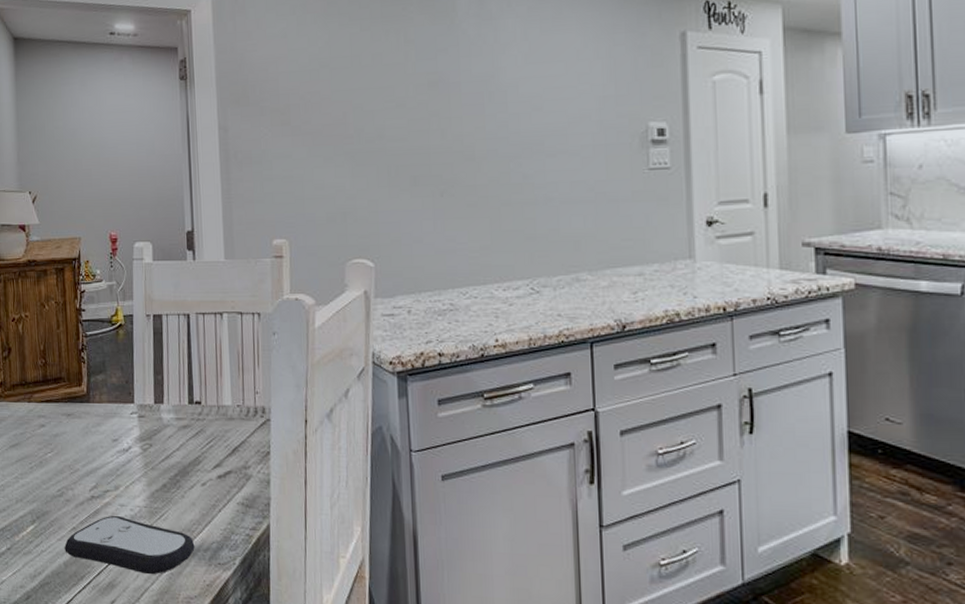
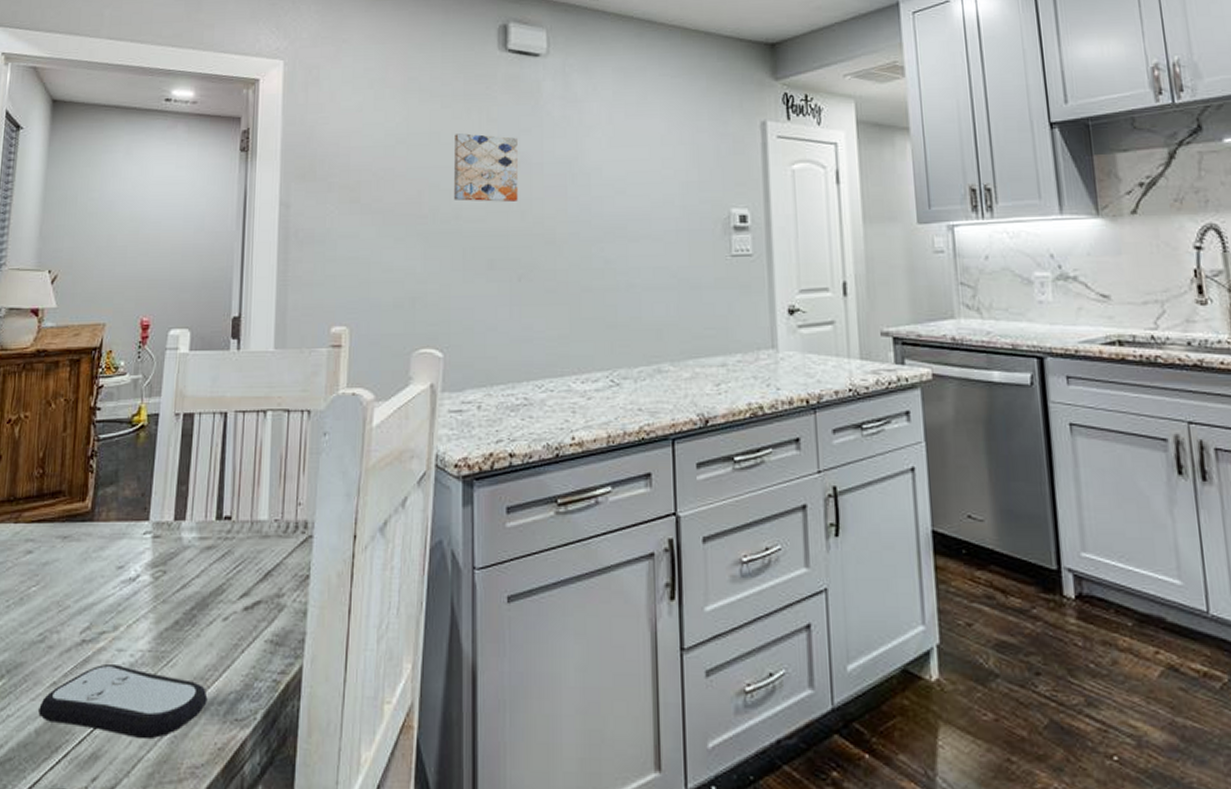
wall art: none [374,55,437,121] -> present [454,133,518,202]

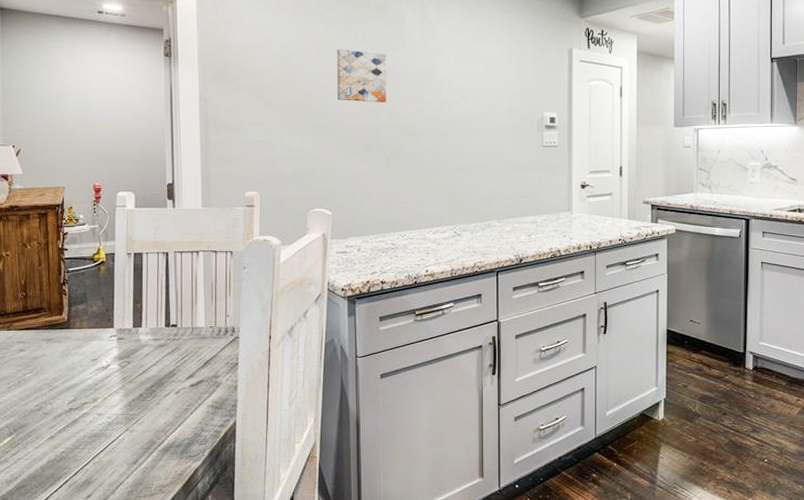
remote control: present [38,665,208,740] -> none [42,424,168,471]

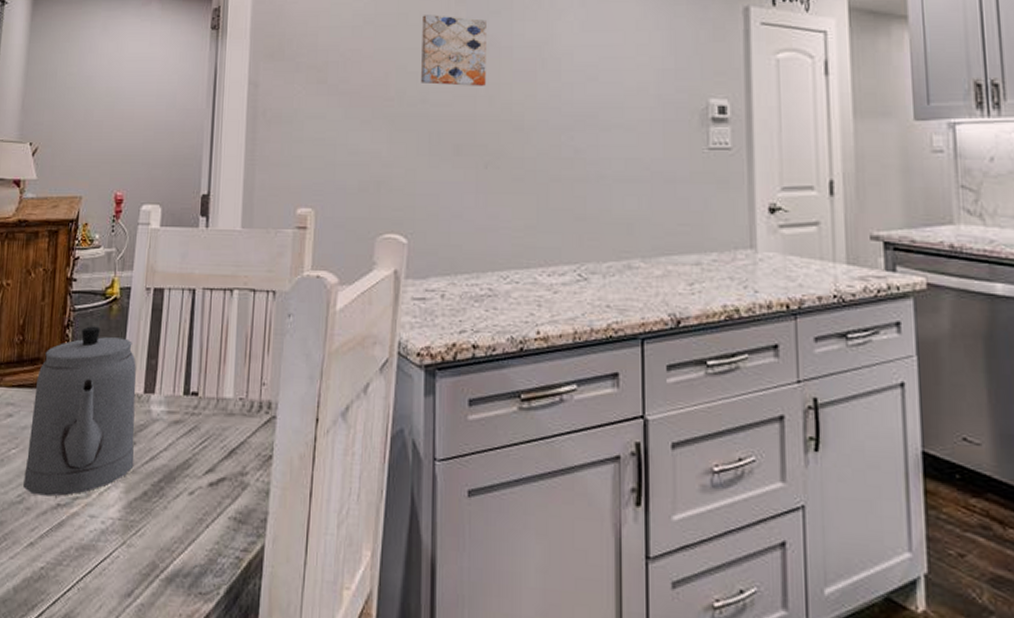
teapot: none [40,282,130,404] -> present [23,326,137,497]

